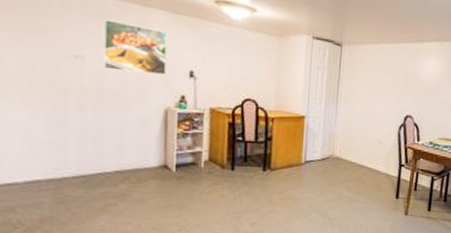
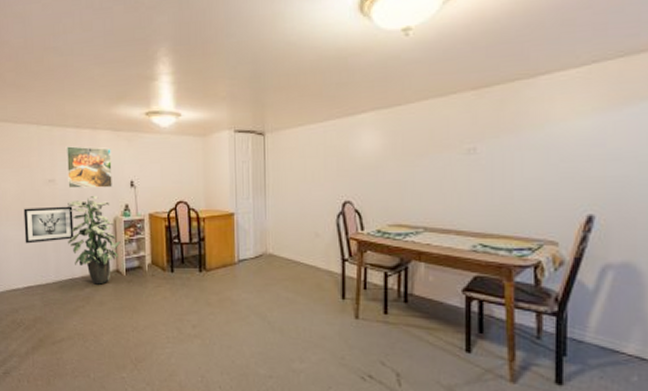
wall art: none [31,85,109,129] -> present [23,206,74,244]
indoor plant: none [98,81,172,181] -> present [68,196,121,285]

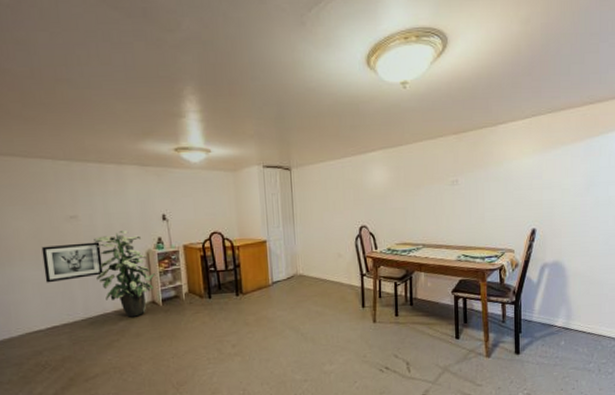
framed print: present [66,146,112,189] -> none [88,181,143,224]

